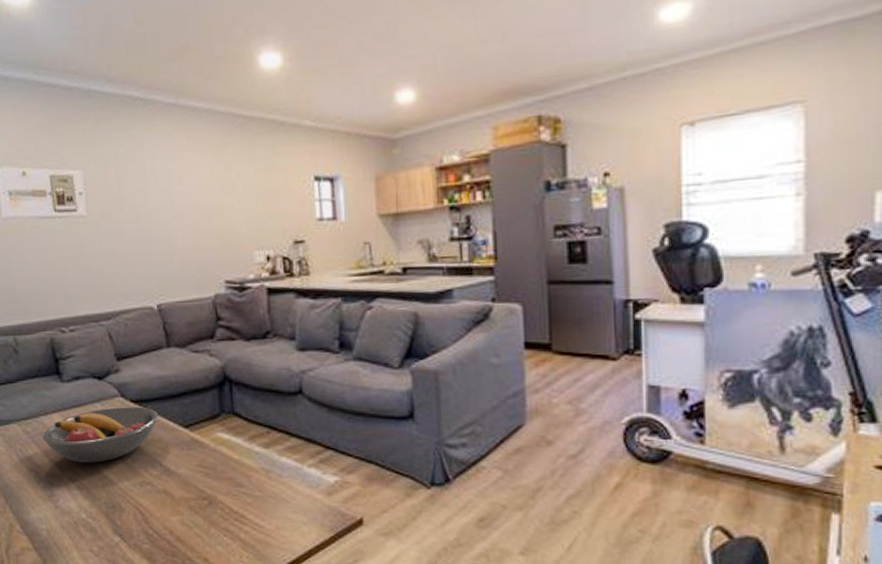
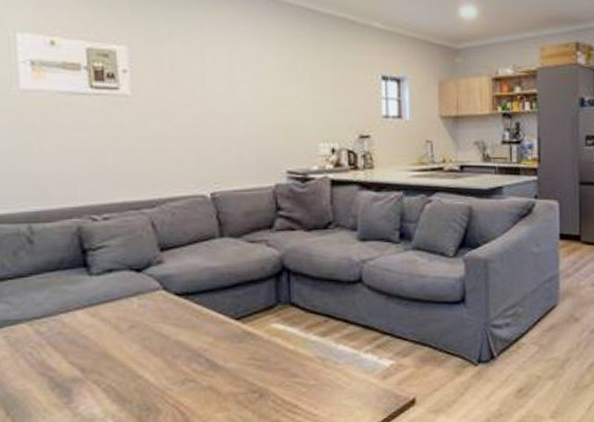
fruit bowl: present [42,407,159,463] -> none [61,299,208,364]

